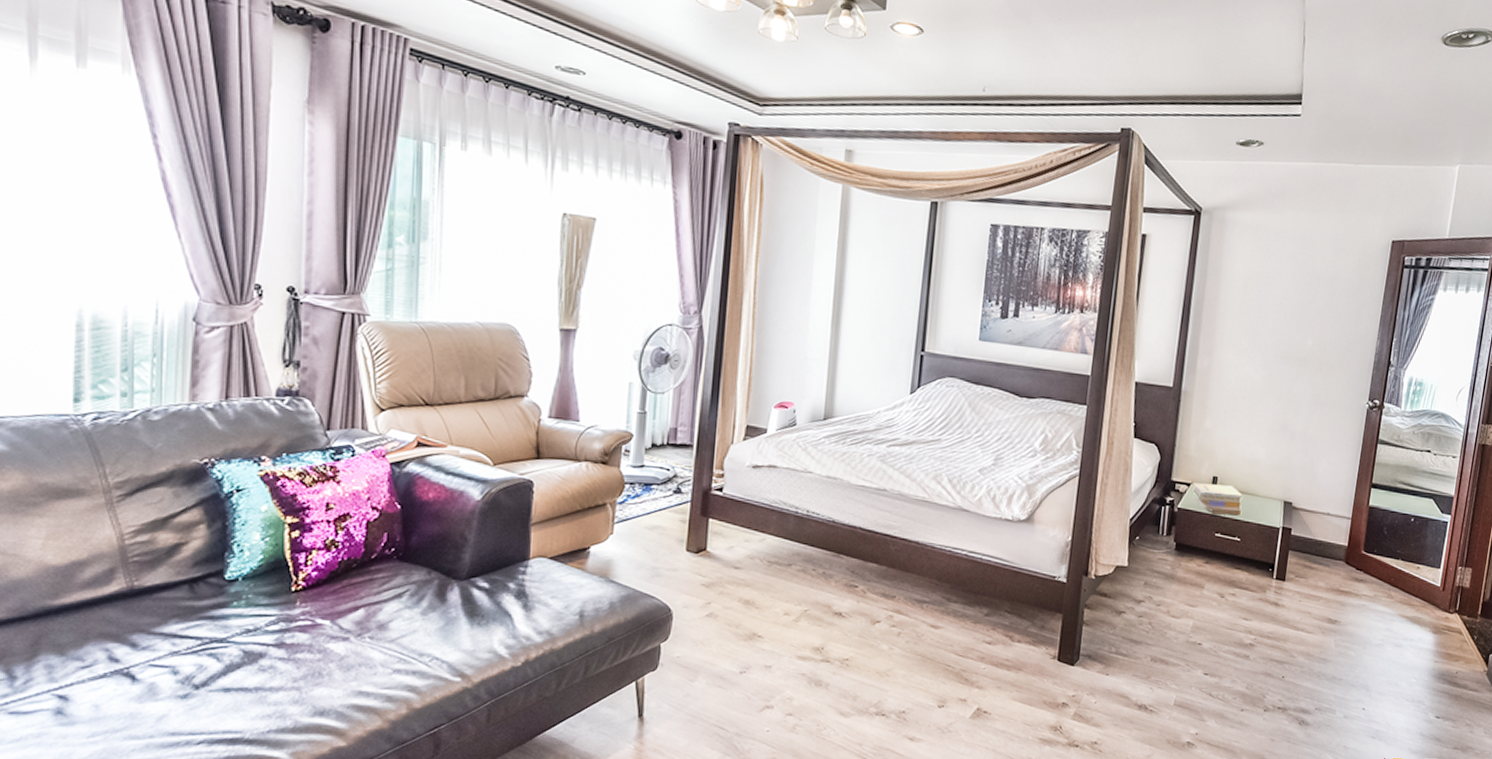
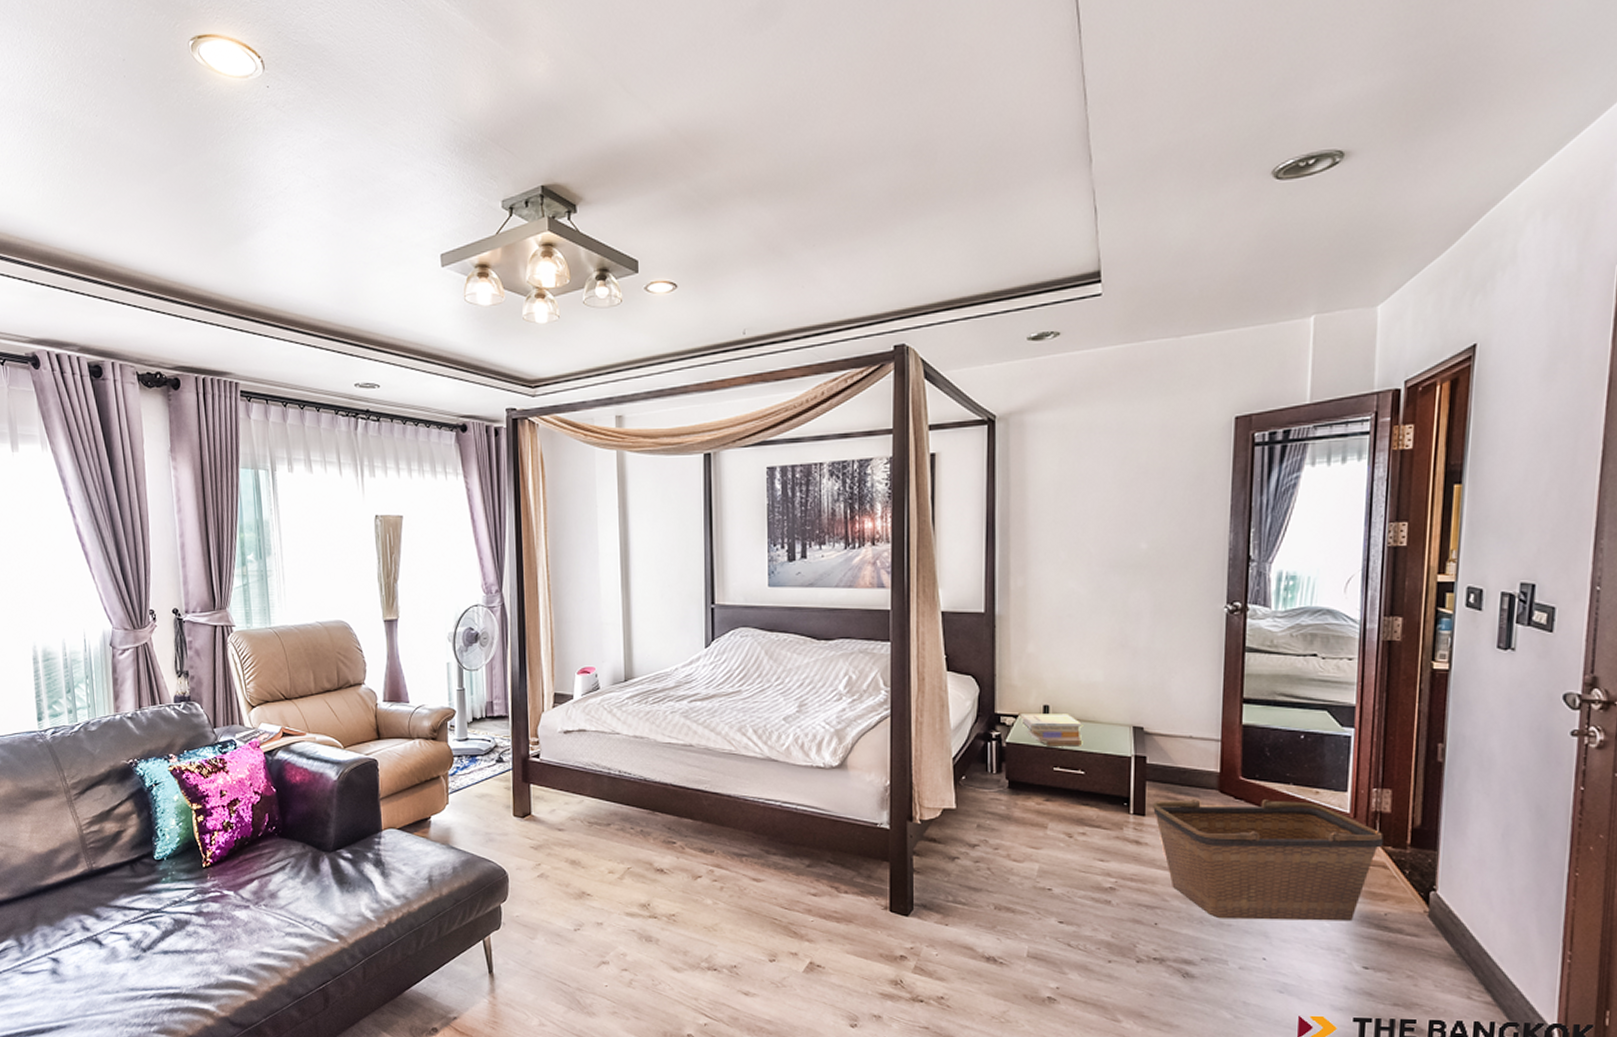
bicycle basket: none [1292,568,1462,678] -> present [1153,799,1383,922]

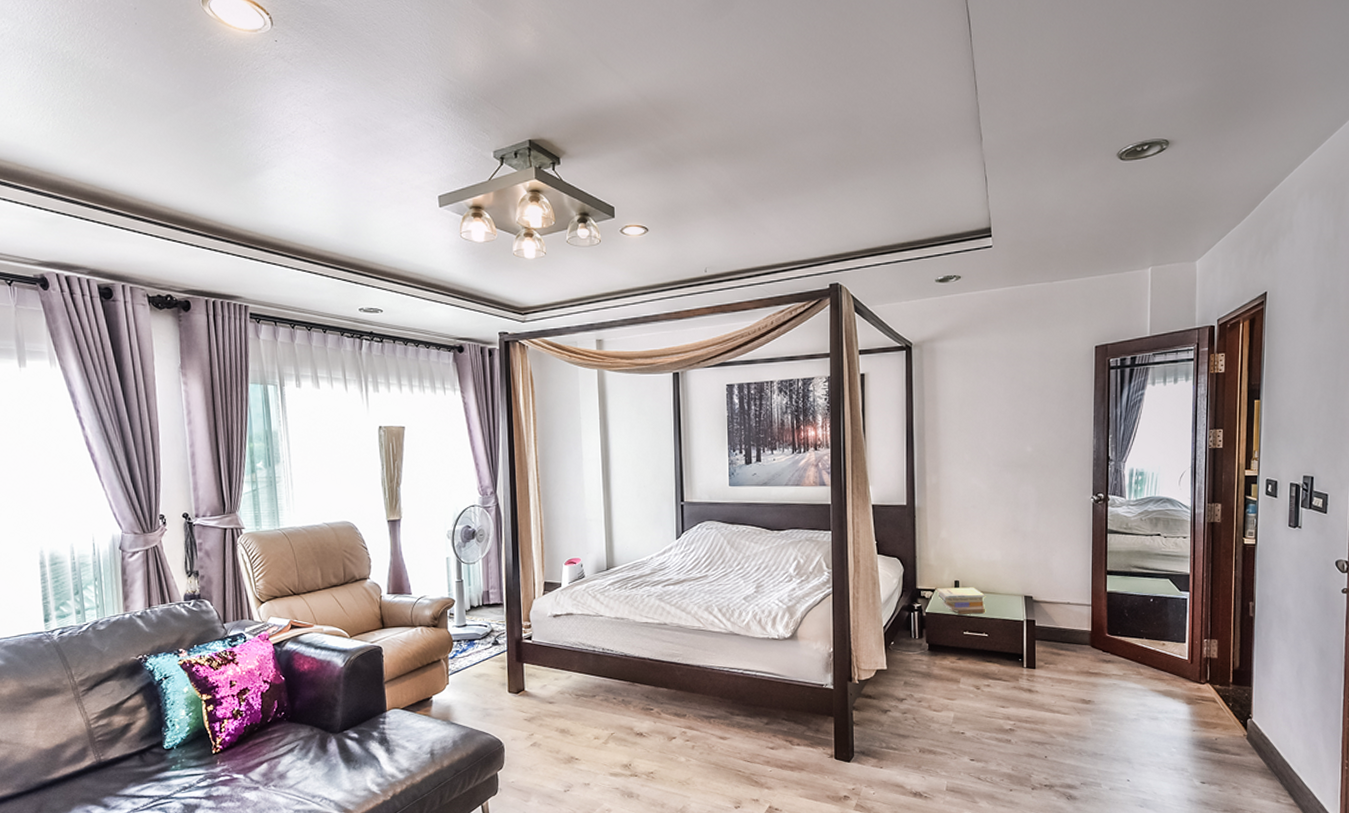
bicycle basket: present [1153,799,1383,922] -> none [1041,651,1213,750]

